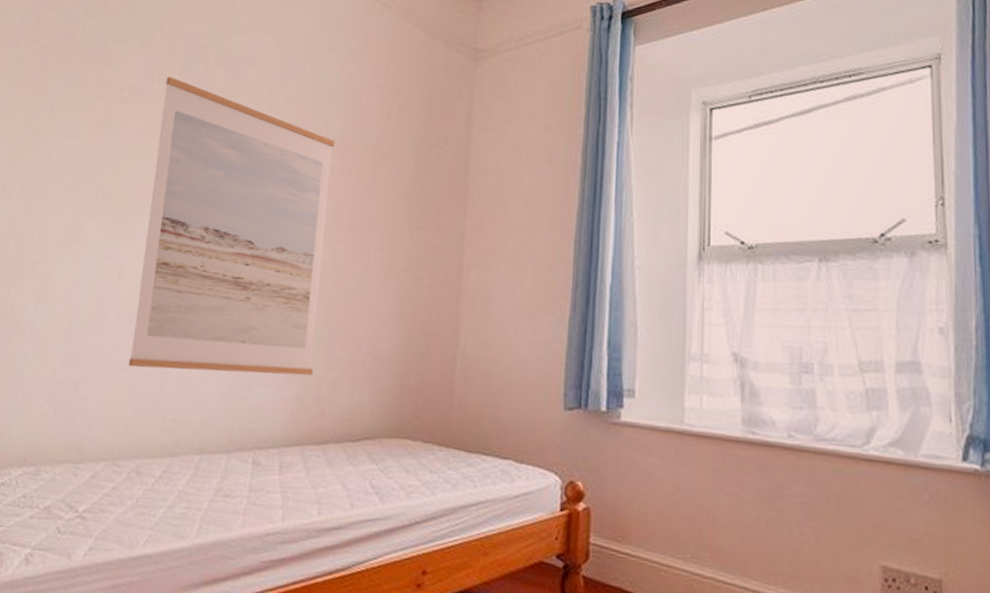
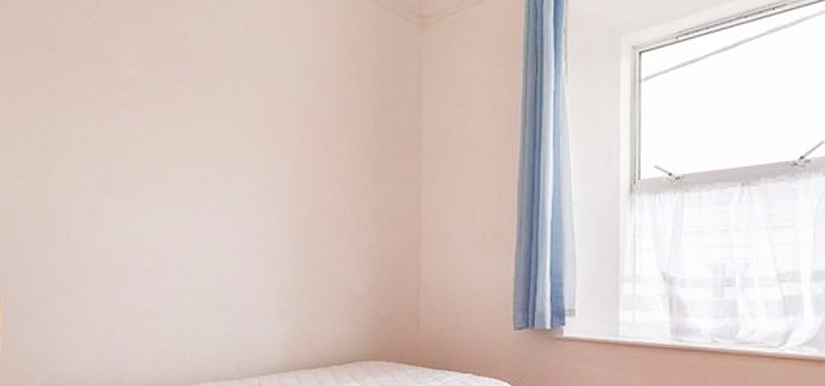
wall art: present [128,76,335,376] -> none [151,65,304,315]

